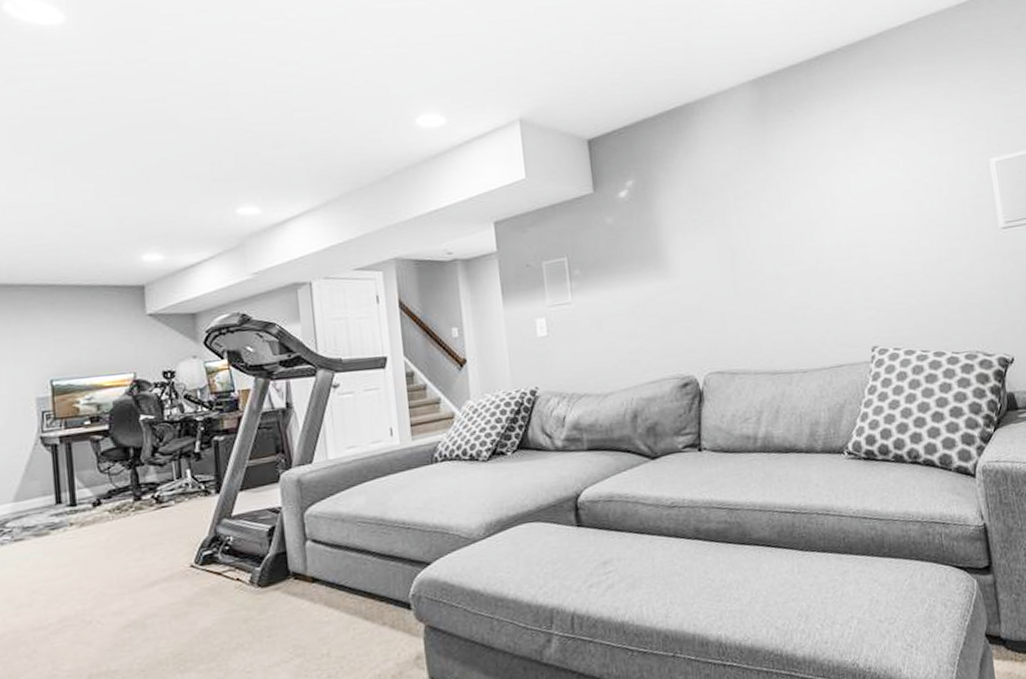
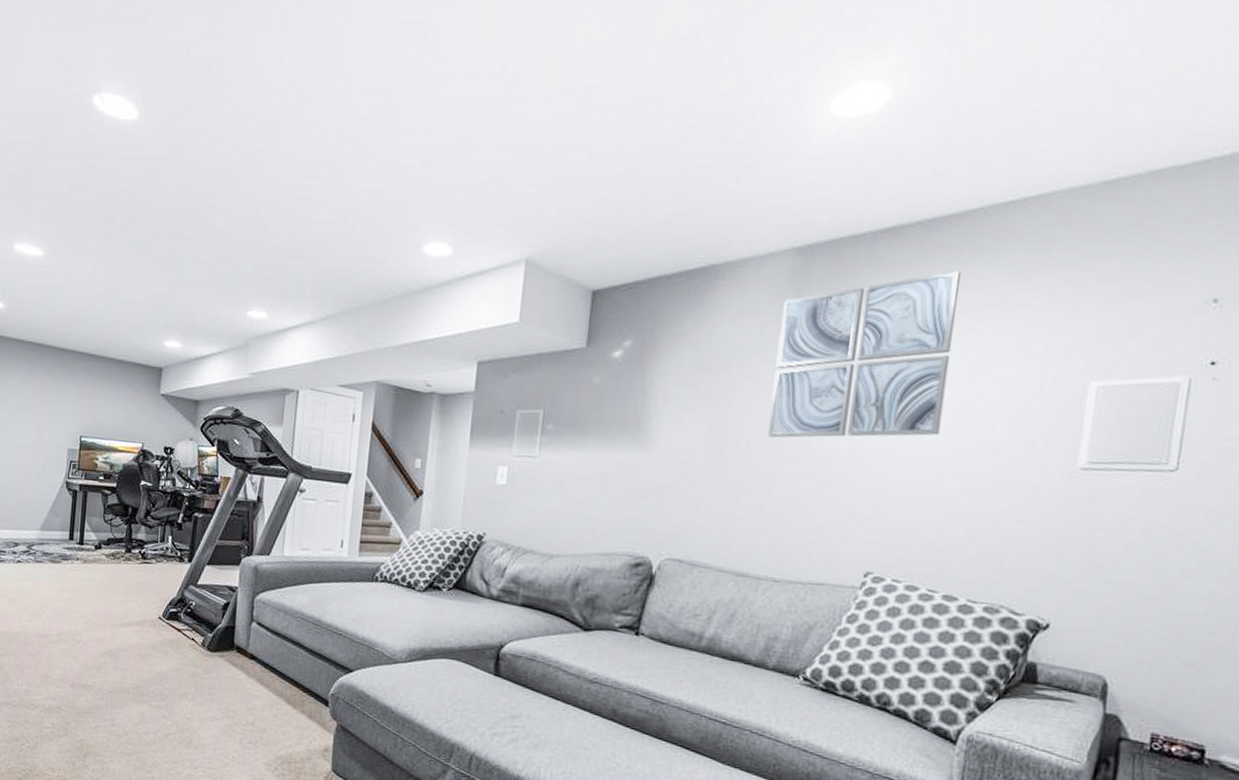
wall art: none [752,85,897,246] -> present [767,271,961,438]

